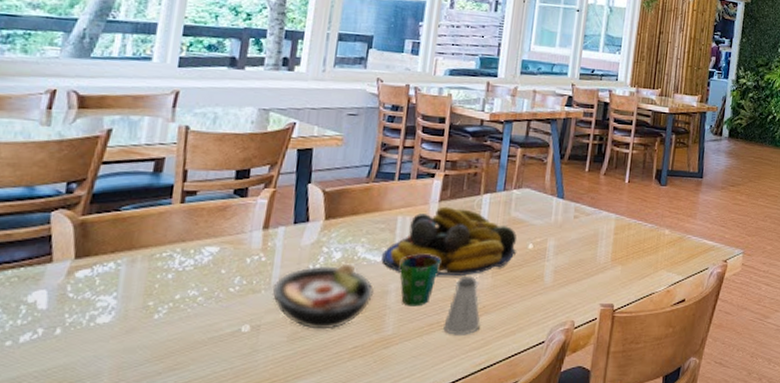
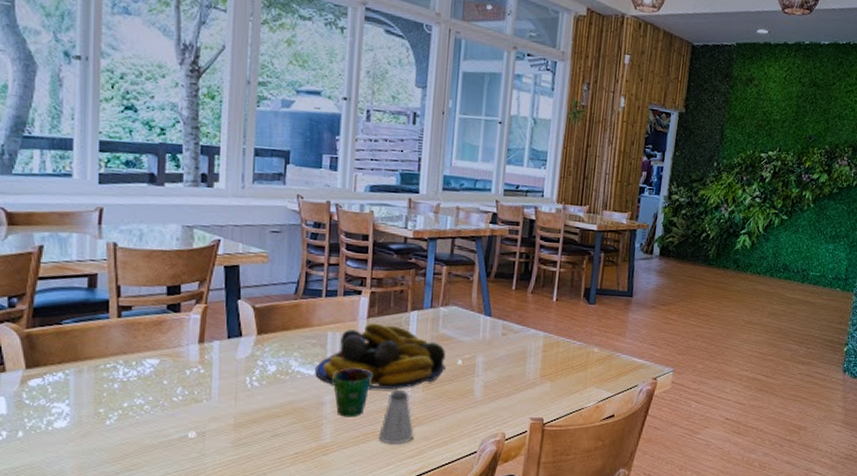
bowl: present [271,263,375,330] -> none [213,376,311,437]

